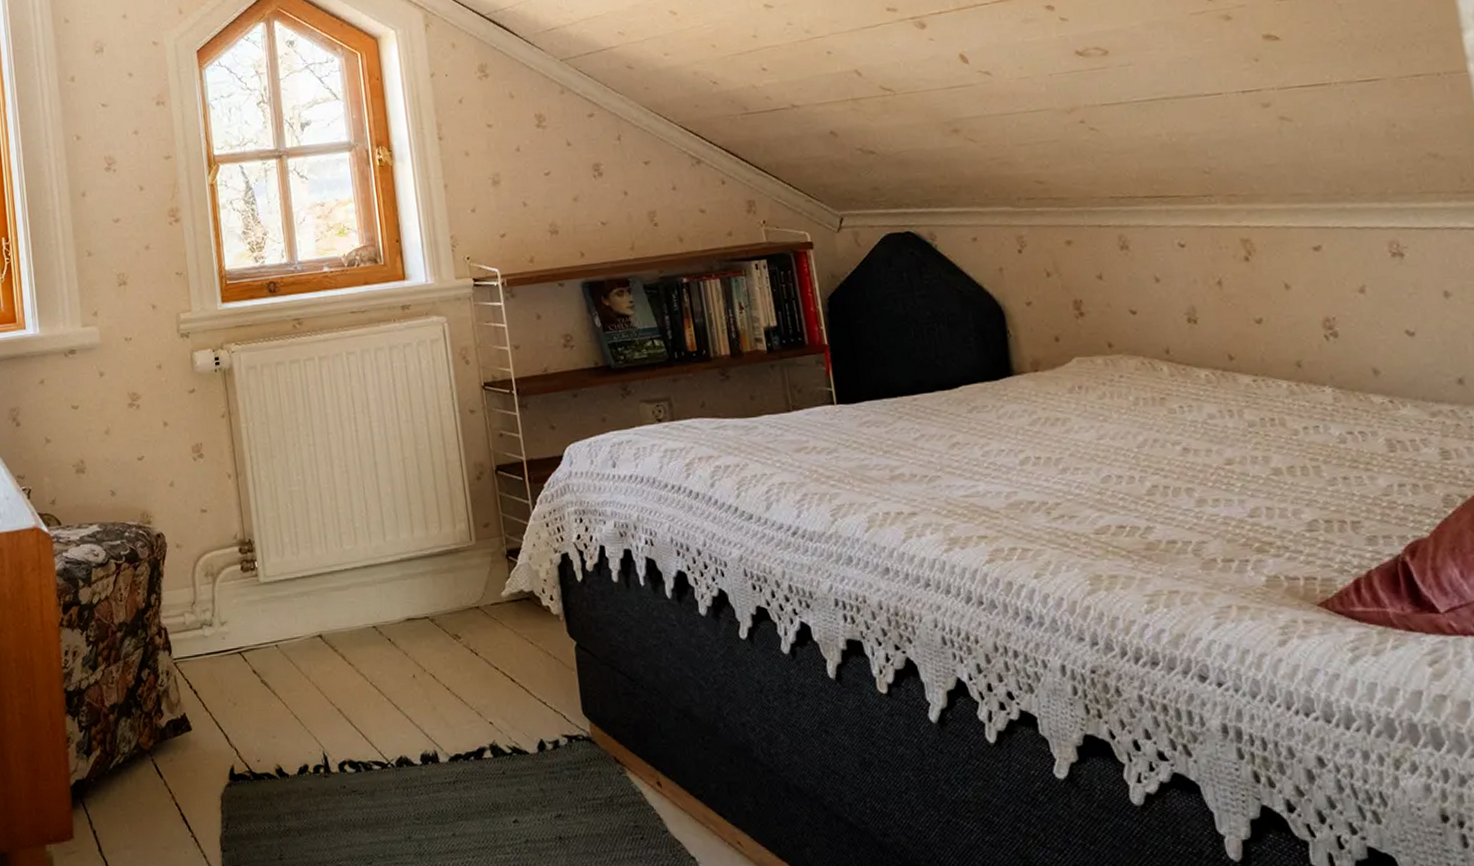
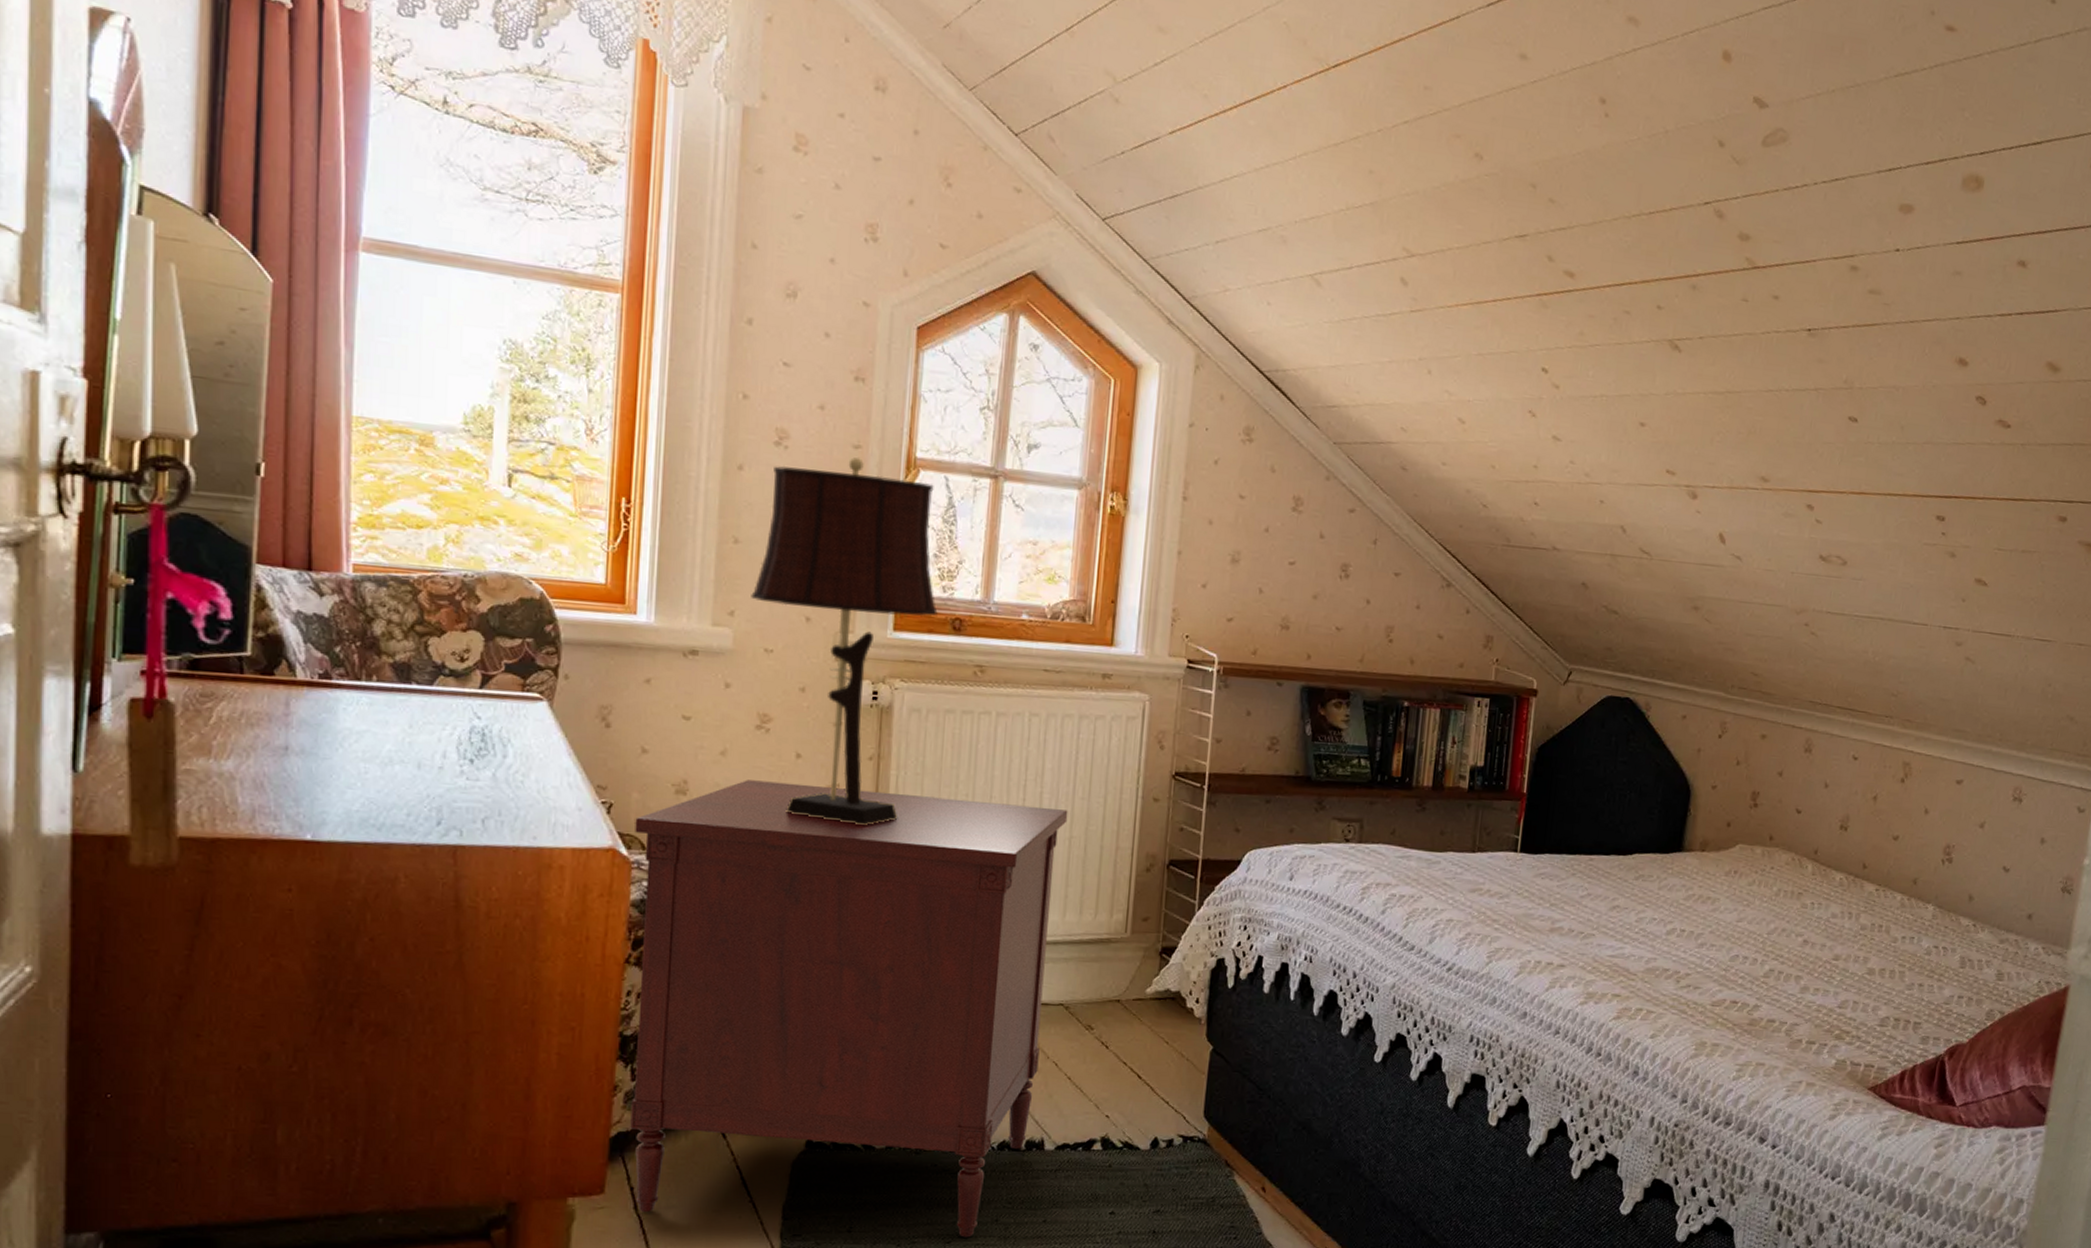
dresser: none [49,434,421,857] -> present [630,780,1068,1238]
table lamp: none [107,165,255,477] -> present [751,456,938,825]

